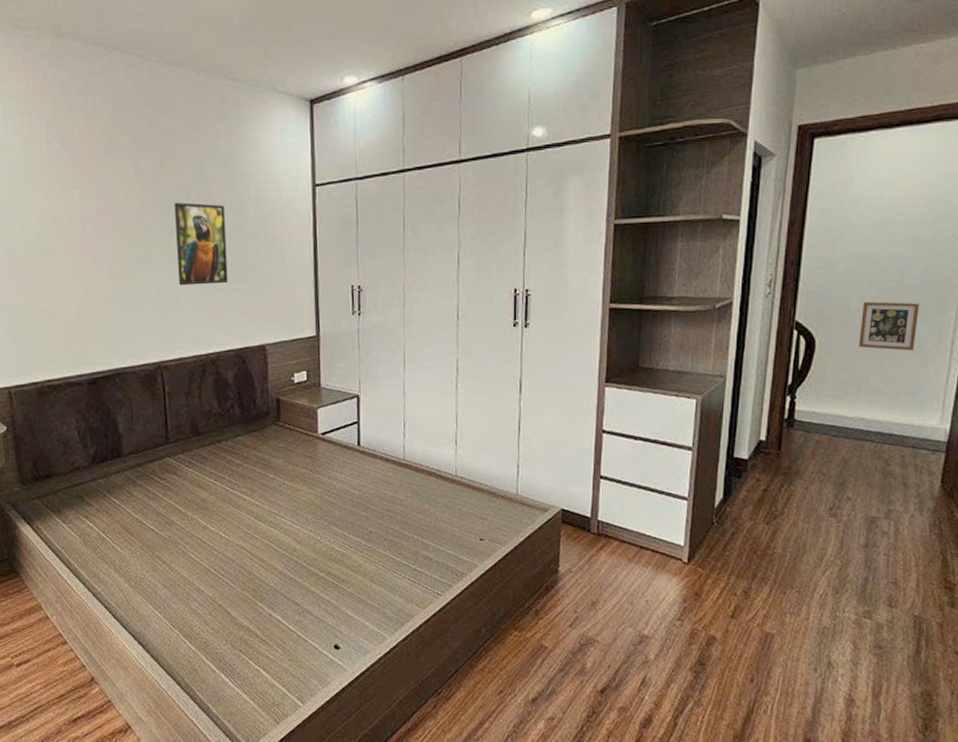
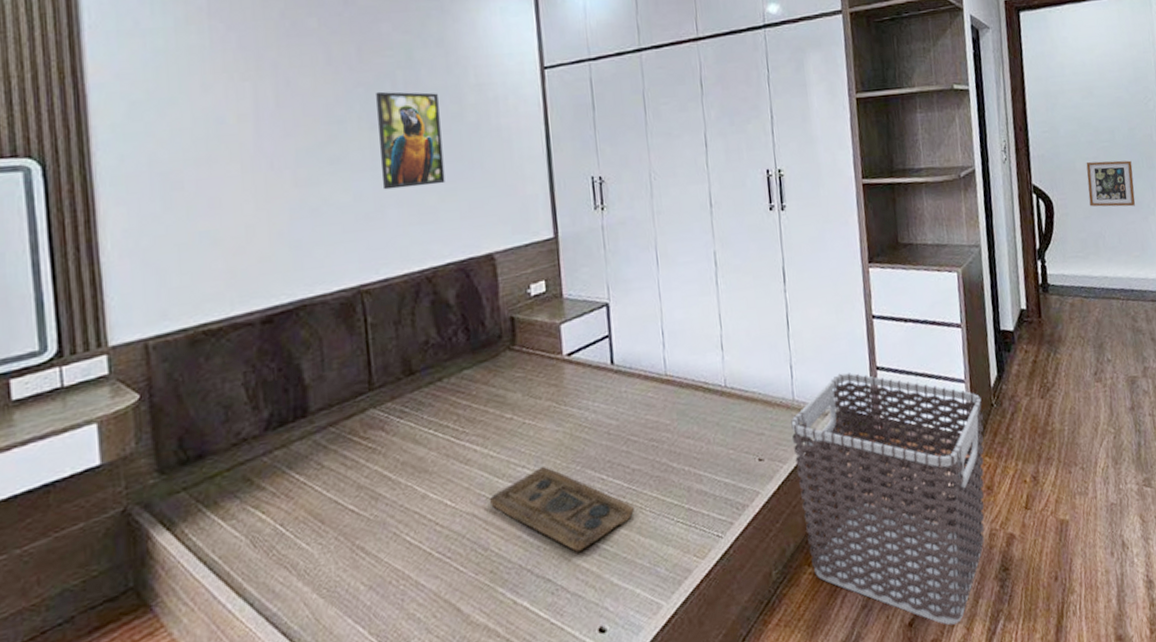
decorative tray: none [254,519,369,586] -> present [489,467,634,552]
clothes hamper: none [511,477,702,699] -> present [791,373,985,625]

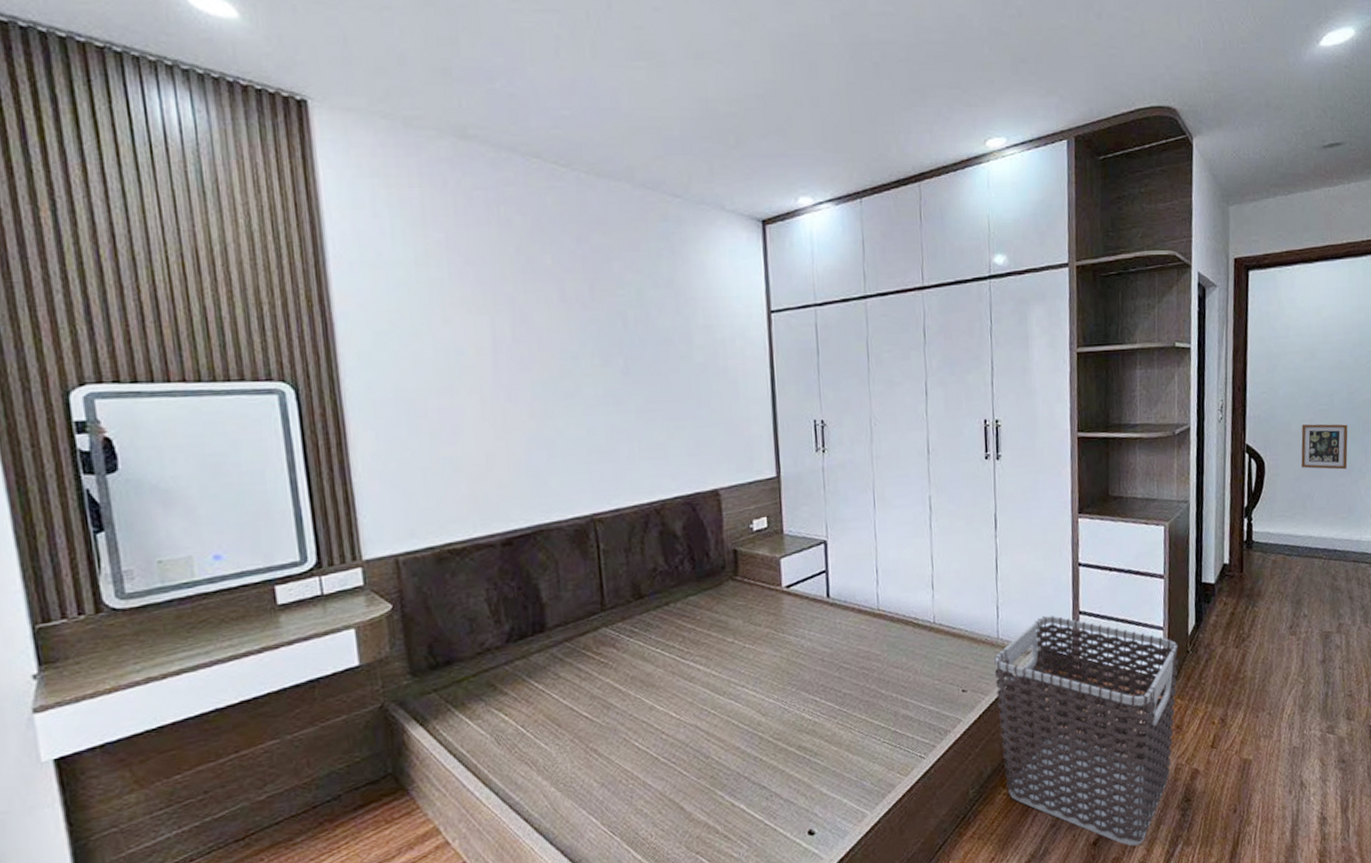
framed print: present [376,91,445,190] -> none [608,329,674,425]
decorative tray: present [489,467,634,552] -> none [710,687,844,764]

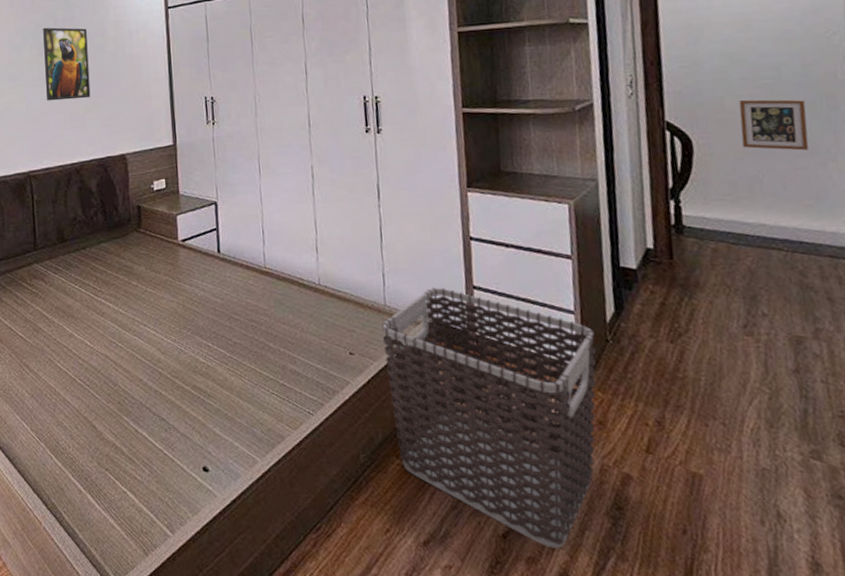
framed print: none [608,329,674,425] -> present [43,27,91,101]

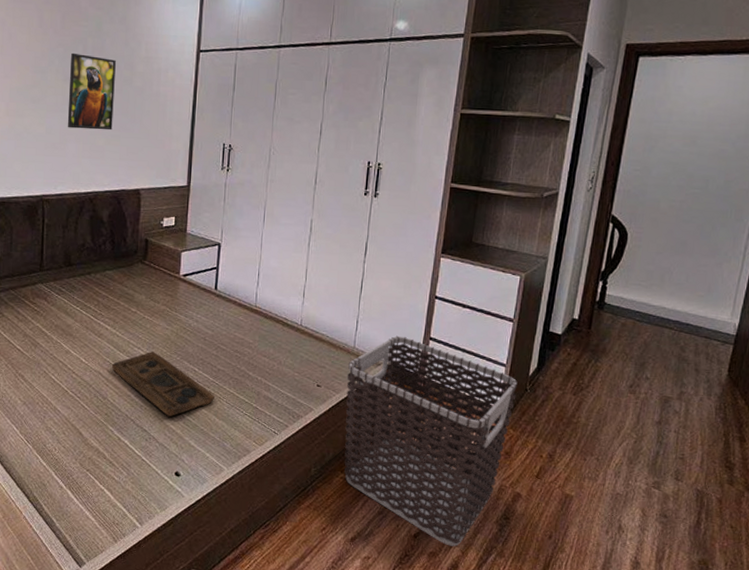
decorative tray: none [118,328,235,401] -> present [111,352,215,416]
picture frame: present [739,99,809,151] -> none [665,203,720,252]

